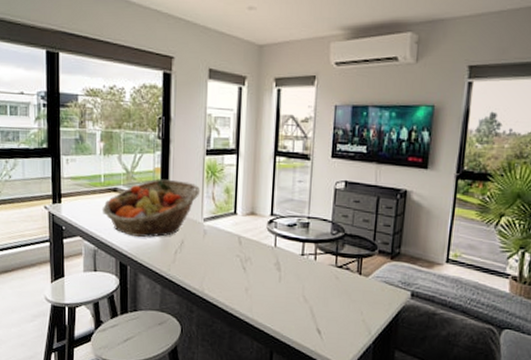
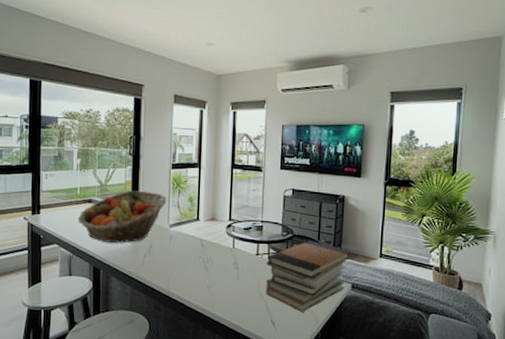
book stack: none [311,240,411,321] -> present [266,240,350,312]

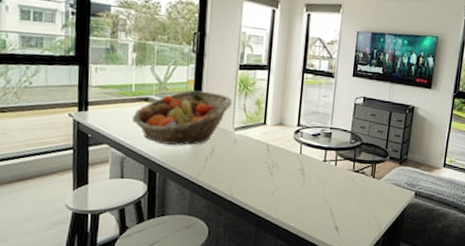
book stack: present [266,240,350,312] -> none [331,148,416,218]

